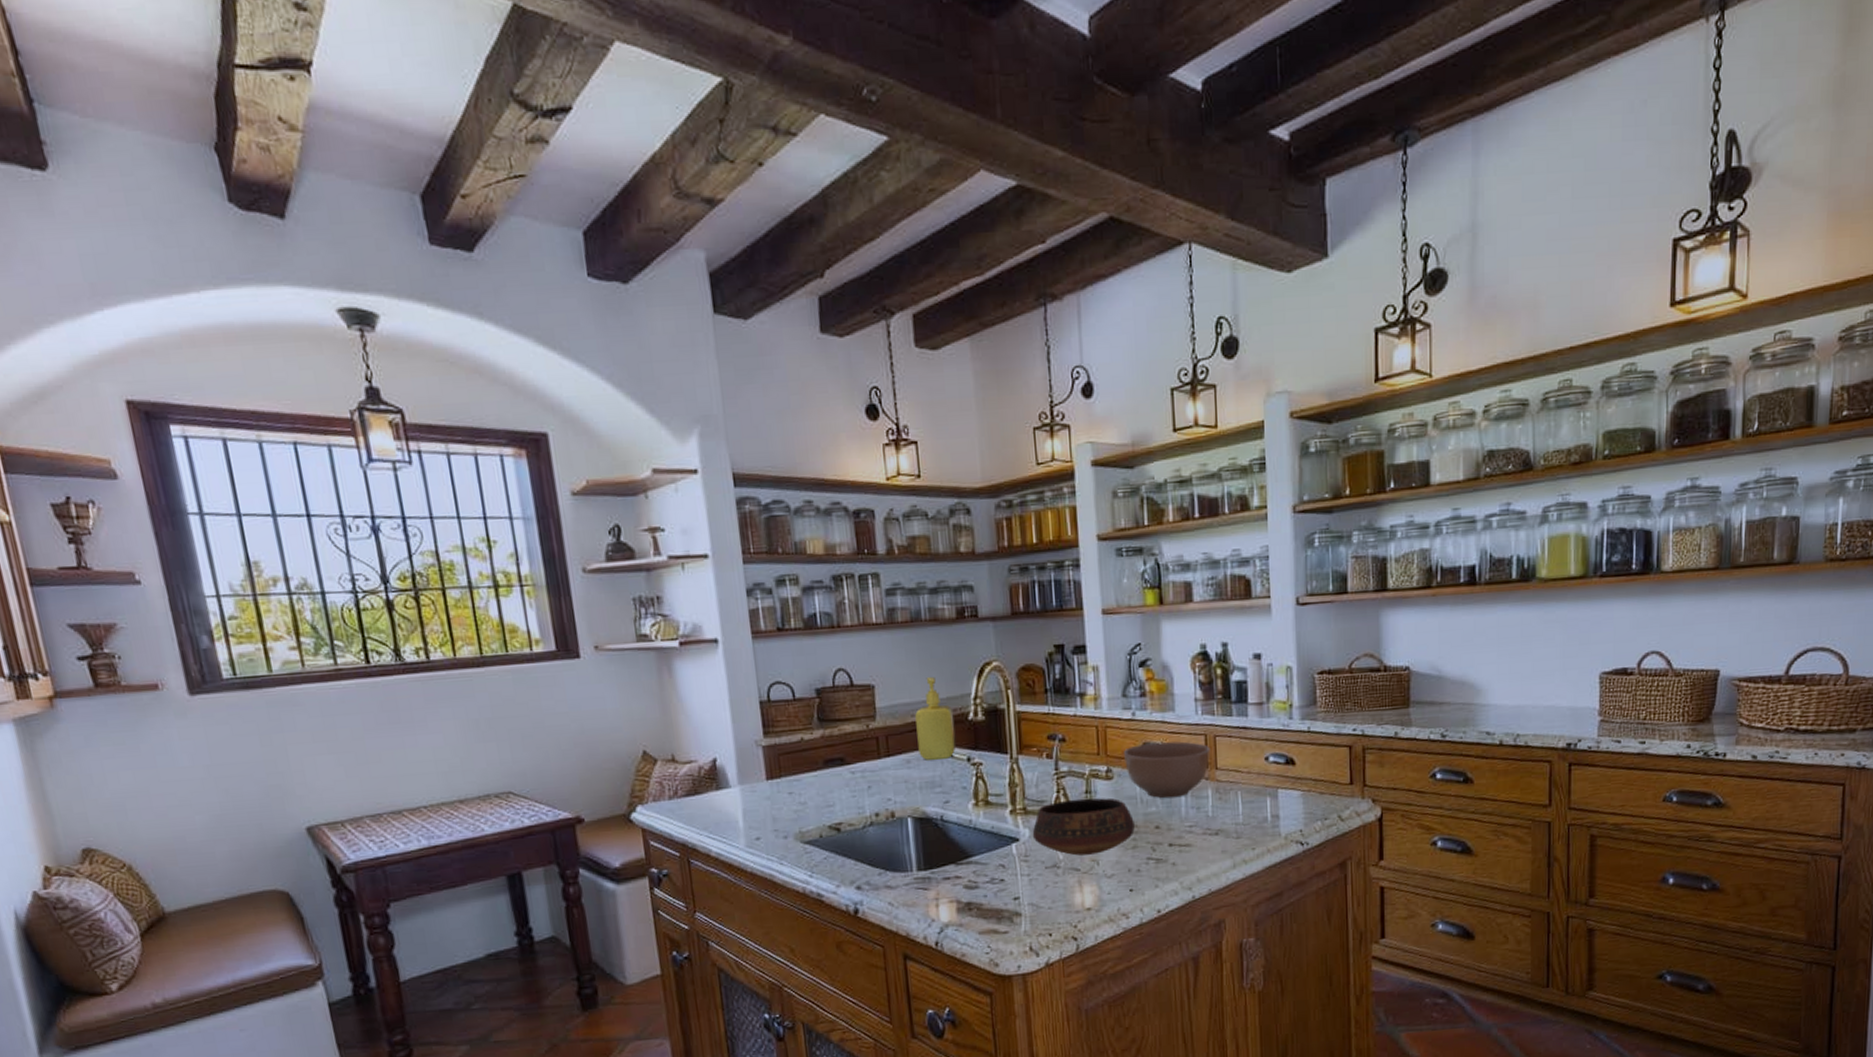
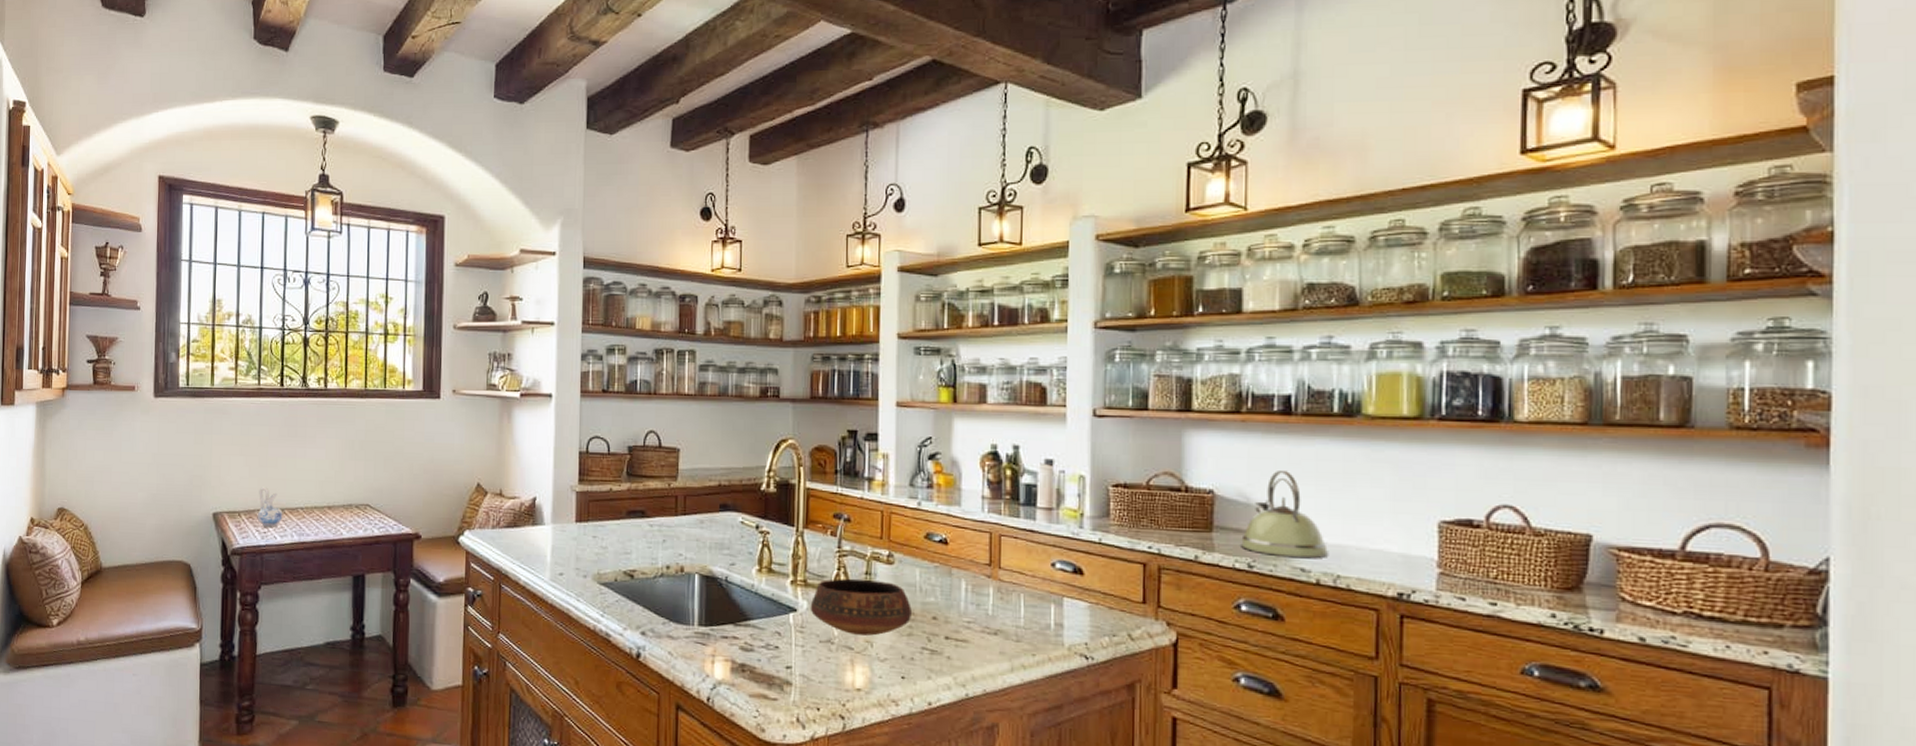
ceramic pitcher: none [363,787,402,835] -> present [257,487,283,527]
soap dispenser: present [915,676,957,760] -> none [712,446,748,524]
bowl: present [1123,741,1211,799] -> none [905,533,995,592]
kettle: none [1435,640,1510,724] -> present [1241,471,1329,559]

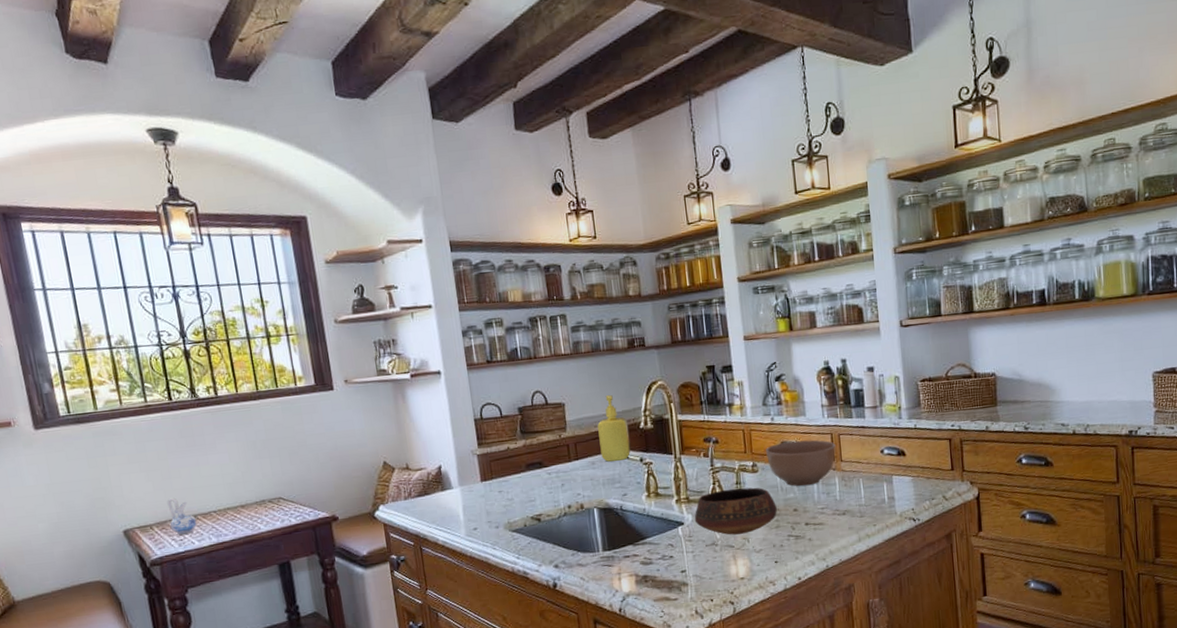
soap dispenser: none [712,446,748,524] -> present [597,394,631,462]
bowl: none [905,533,995,592] -> present [765,439,836,486]
kettle: present [1241,471,1329,559] -> none [1018,350,1080,418]

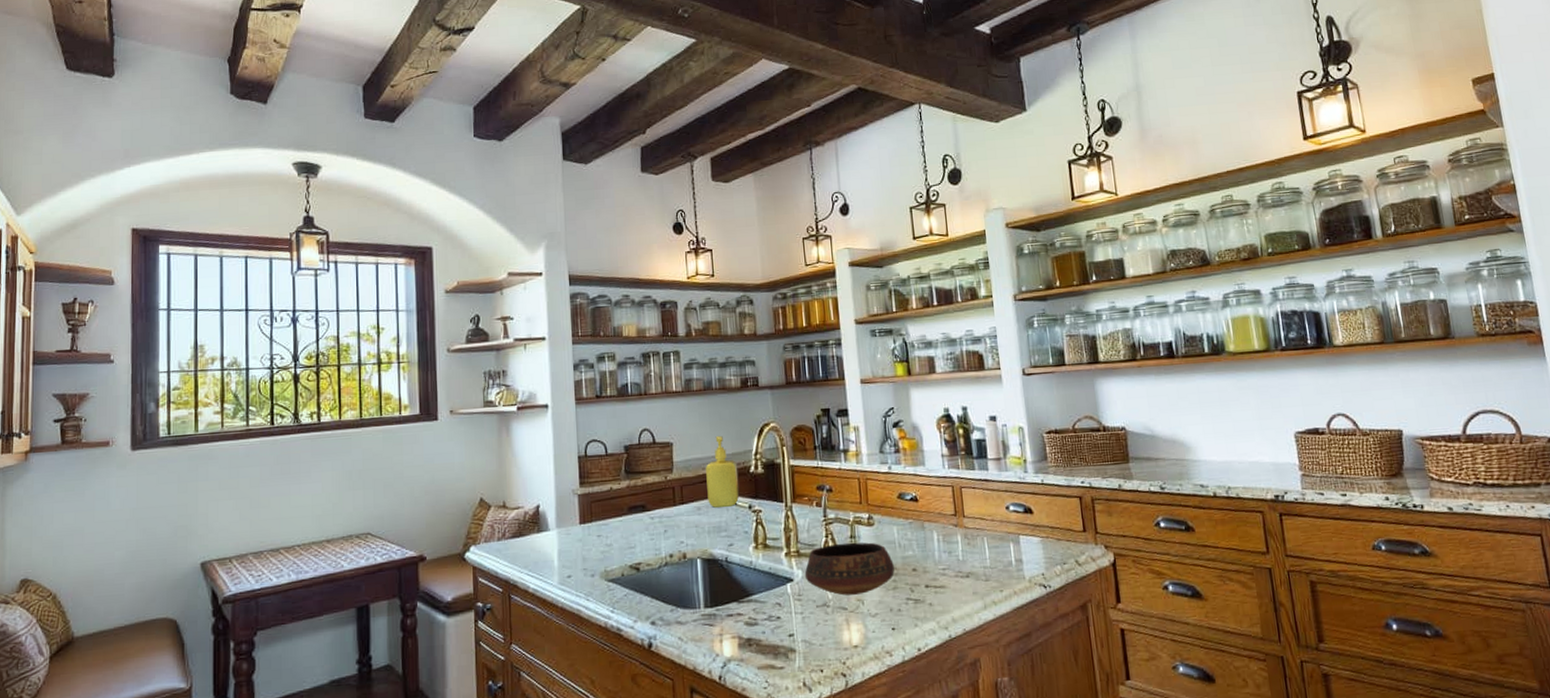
ceramic pitcher: present [167,497,197,535] -> none [250,528,278,570]
bowl: present [765,439,836,486] -> none [881,492,958,543]

